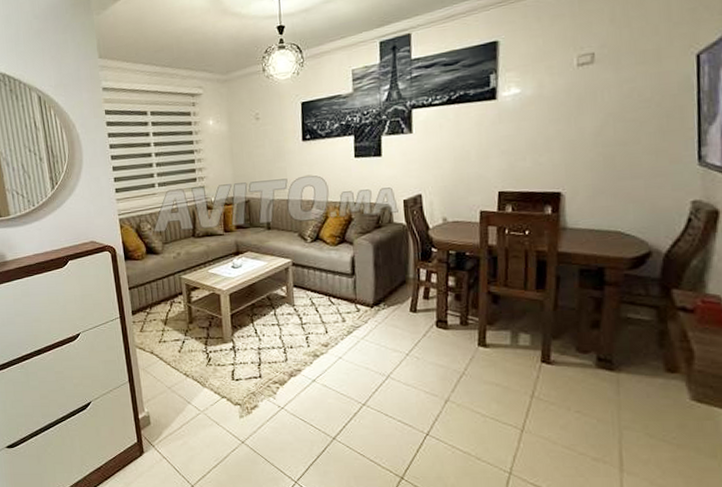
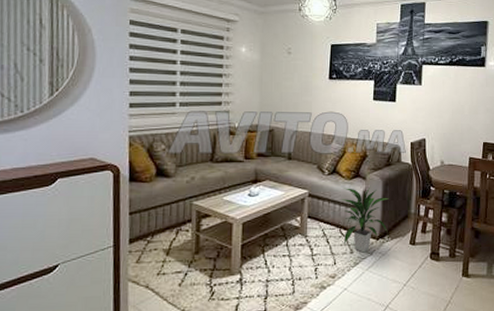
indoor plant: none [327,251,383,321] -> present [341,186,389,253]

